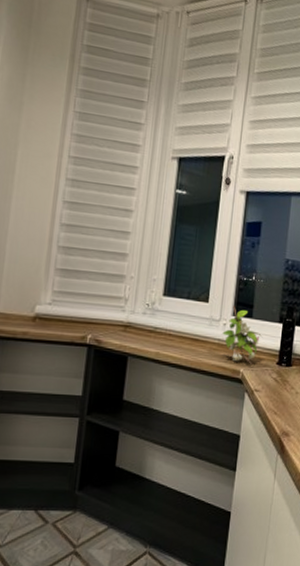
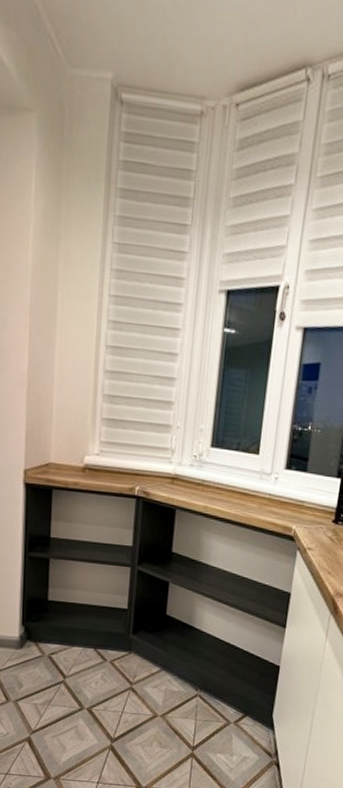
plant: present [222,306,263,364] -> none [274,458,318,521]

